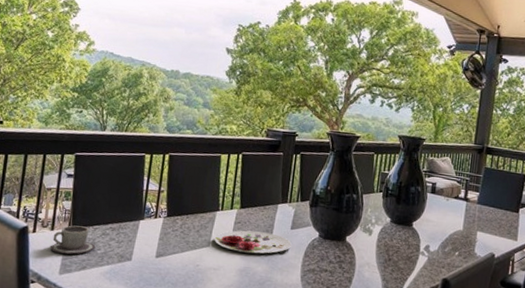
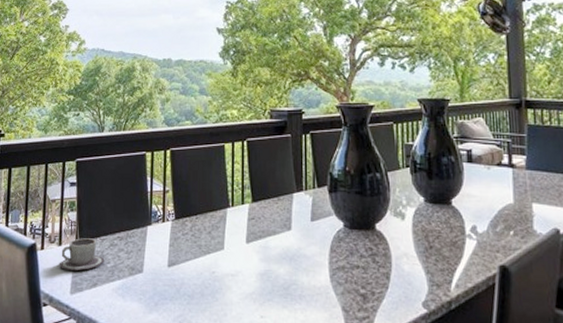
plate: present [214,230,291,254] -> none [228,227,314,254]

